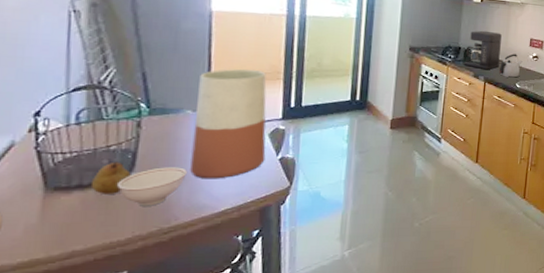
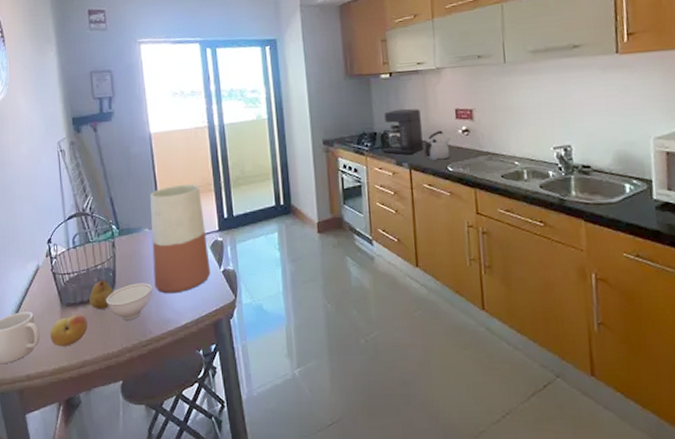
fruit: none [19,199,85,237] -> present [50,314,88,347]

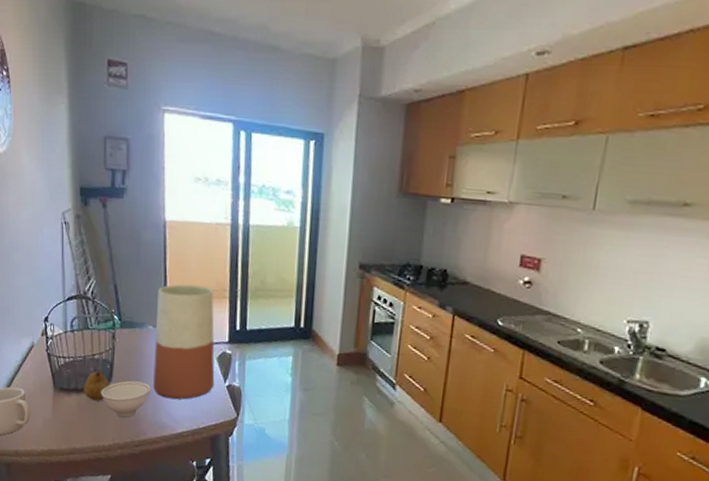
fruit: present [50,314,88,347] -> none [40,400,80,431]
coffee maker: present [383,108,423,155] -> none [426,242,479,299]
kettle: present [424,130,451,161] -> none [474,276,508,311]

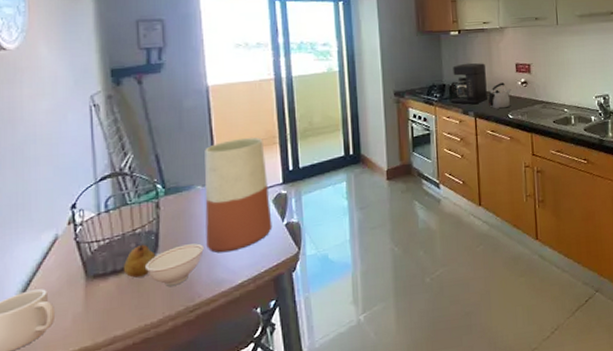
coffee maker: none [426,242,479,299] -> present [451,63,487,105]
kettle: none [474,276,508,311] -> present [488,82,511,109]

